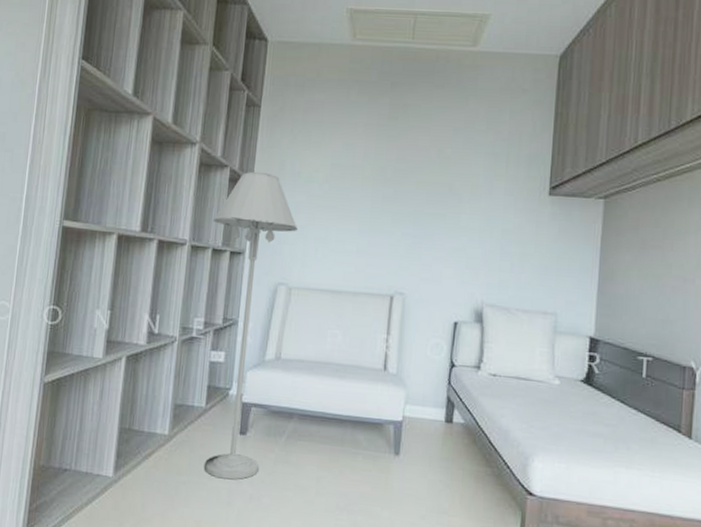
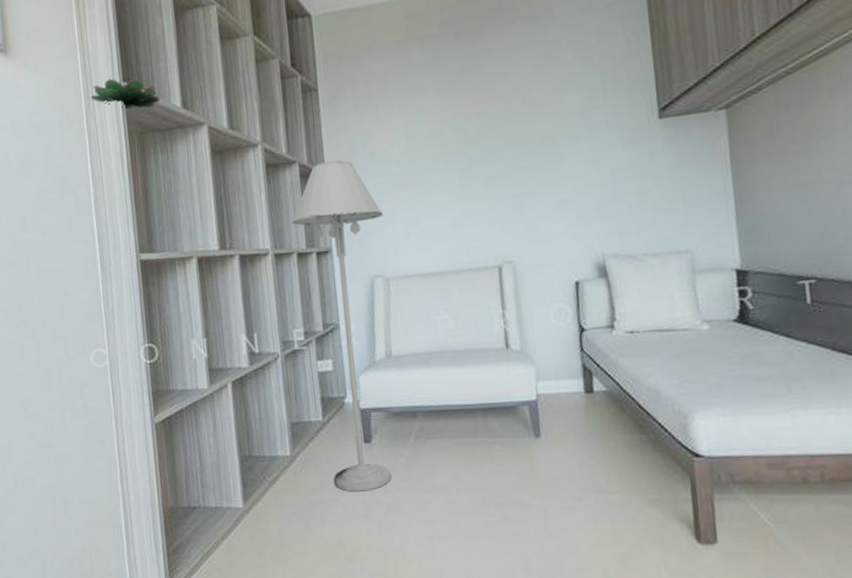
succulent plant: none [47,53,114,88] -> present [90,78,161,111]

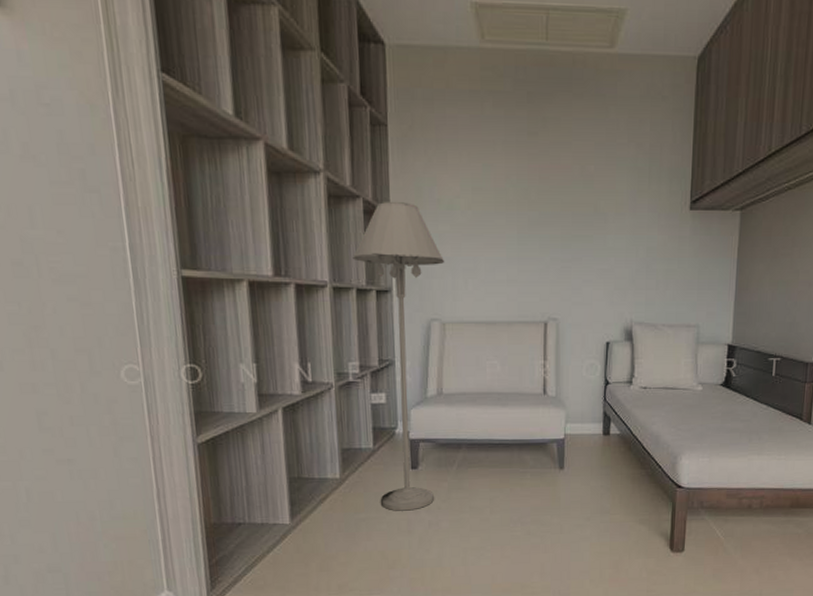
succulent plant: present [90,78,161,111] -> none [119,65,208,109]

